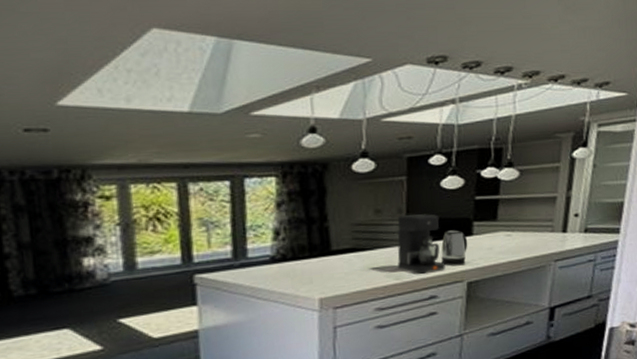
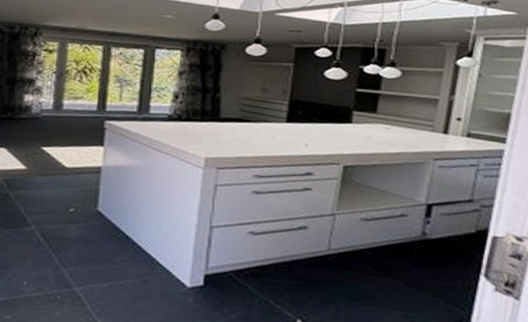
coffee maker: present [397,214,446,274] -> none [277,96,323,151]
kettle: present [441,230,468,266] -> none [320,115,347,149]

